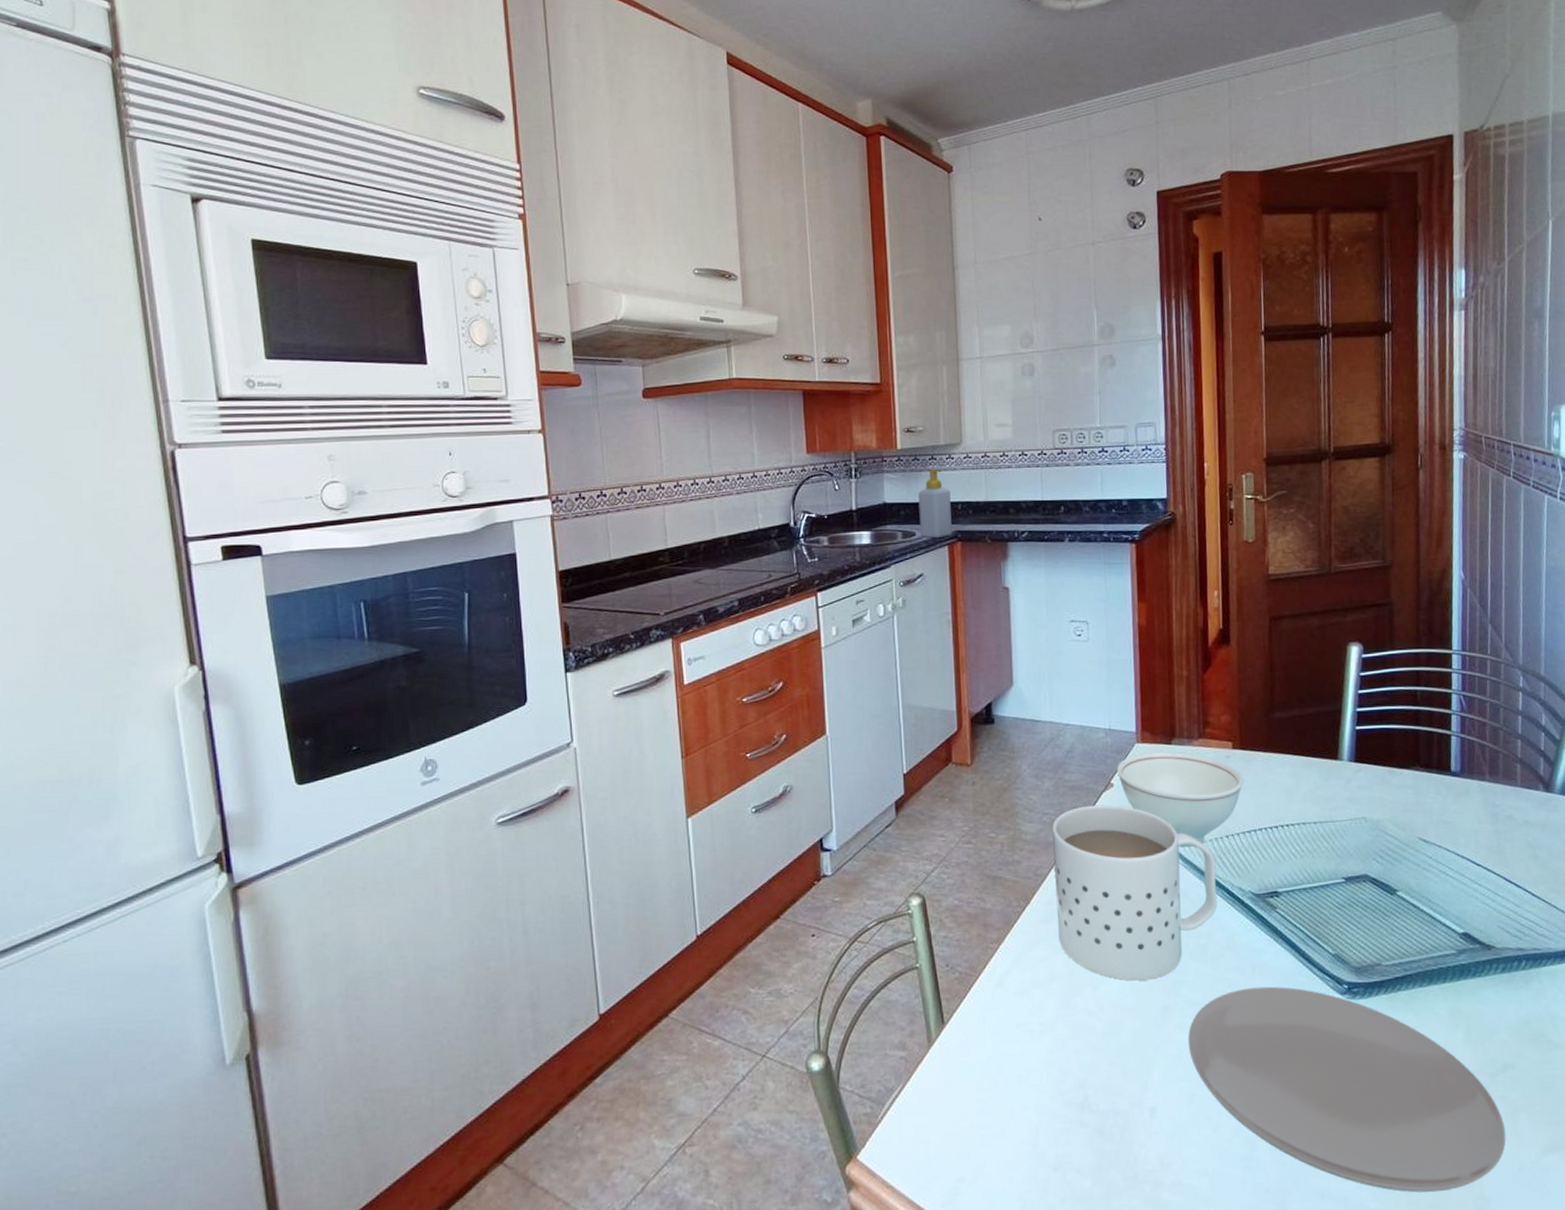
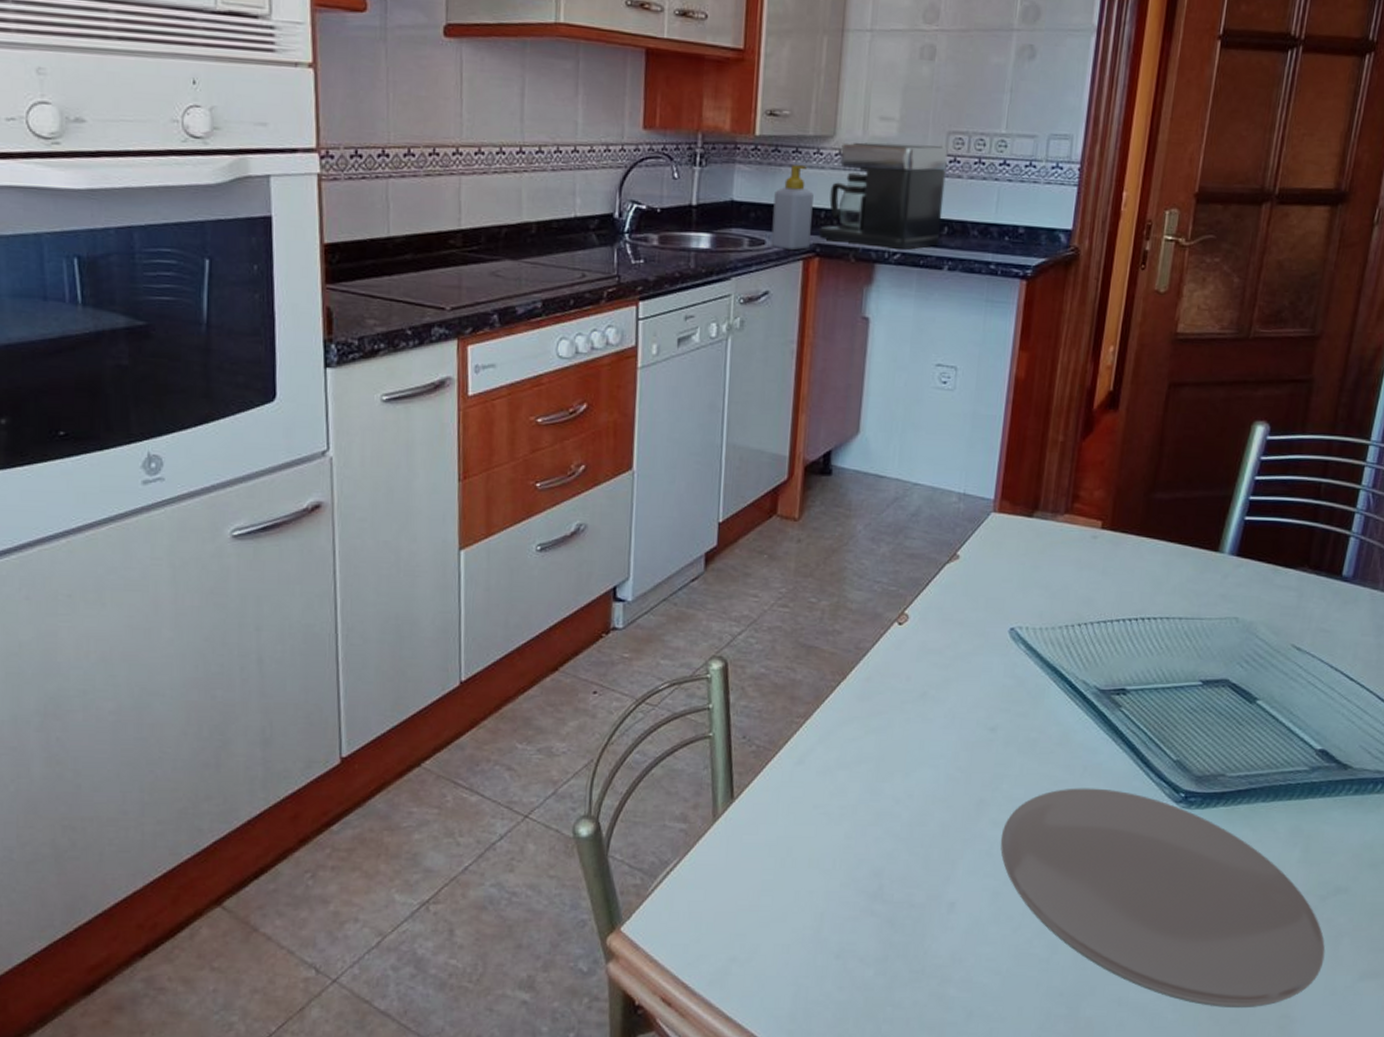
coffee maker: none [959,441,1058,530] -> present [819,142,948,250]
mug: present [1051,804,1218,981] -> none [873,577,1062,771]
bowl: present [1116,752,1244,847] -> none [965,524,1109,633]

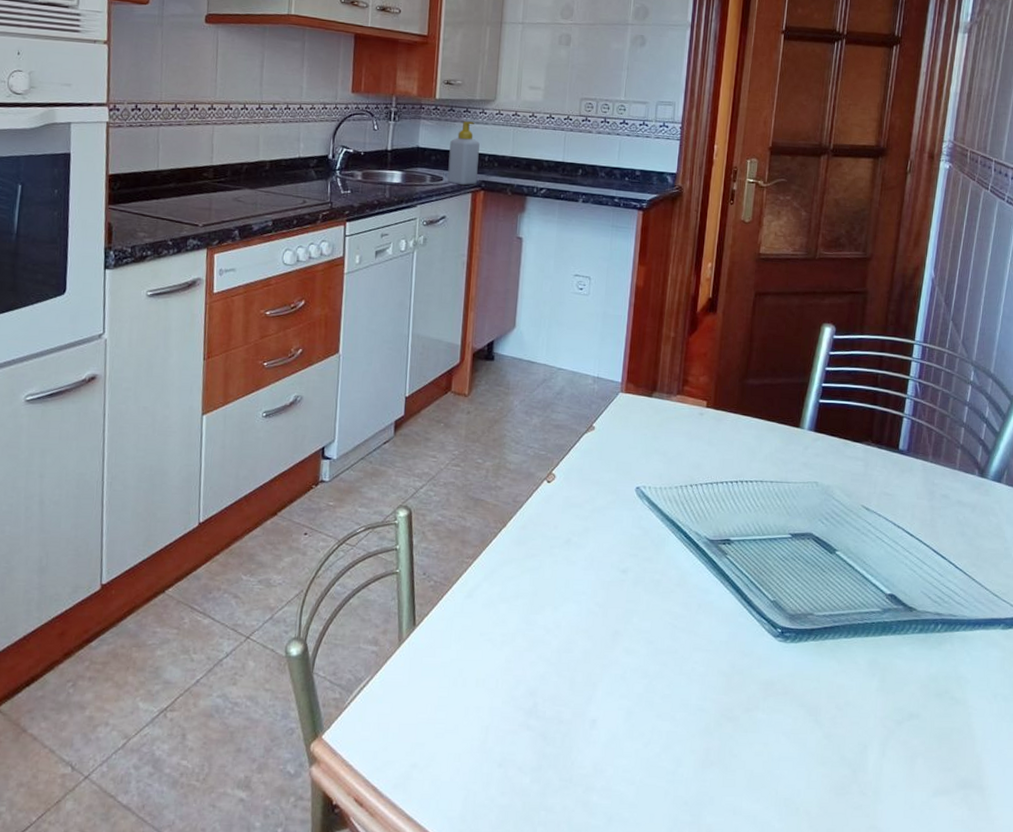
coffee maker: present [819,142,948,250] -> none [484,105,581,187]
plate: present [1000,788,1326,1009] -> none [632,622,904,820]

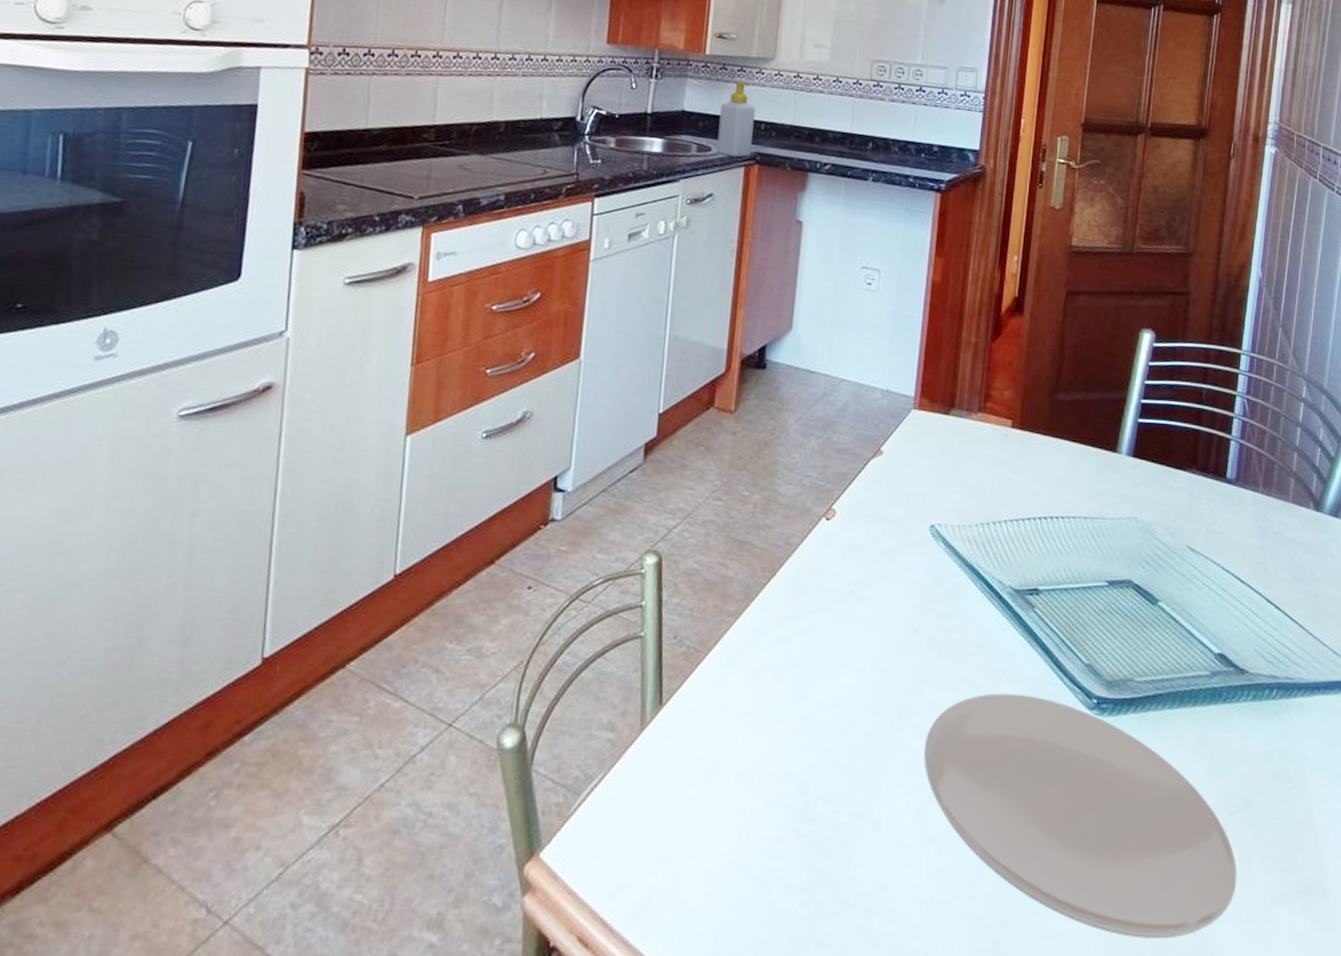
plate: none [632,622,904,820] -> present [923,693,1237,939]

